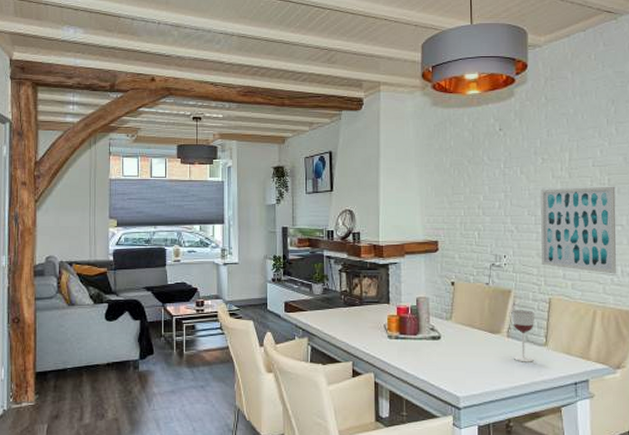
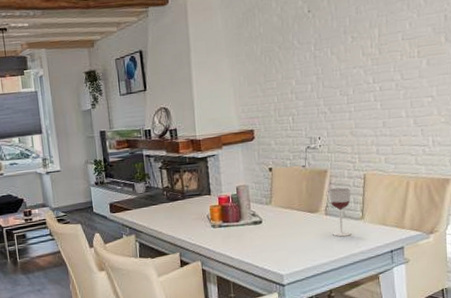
wall art: present [541,186,616,274] -> none [351,58,427,145]

